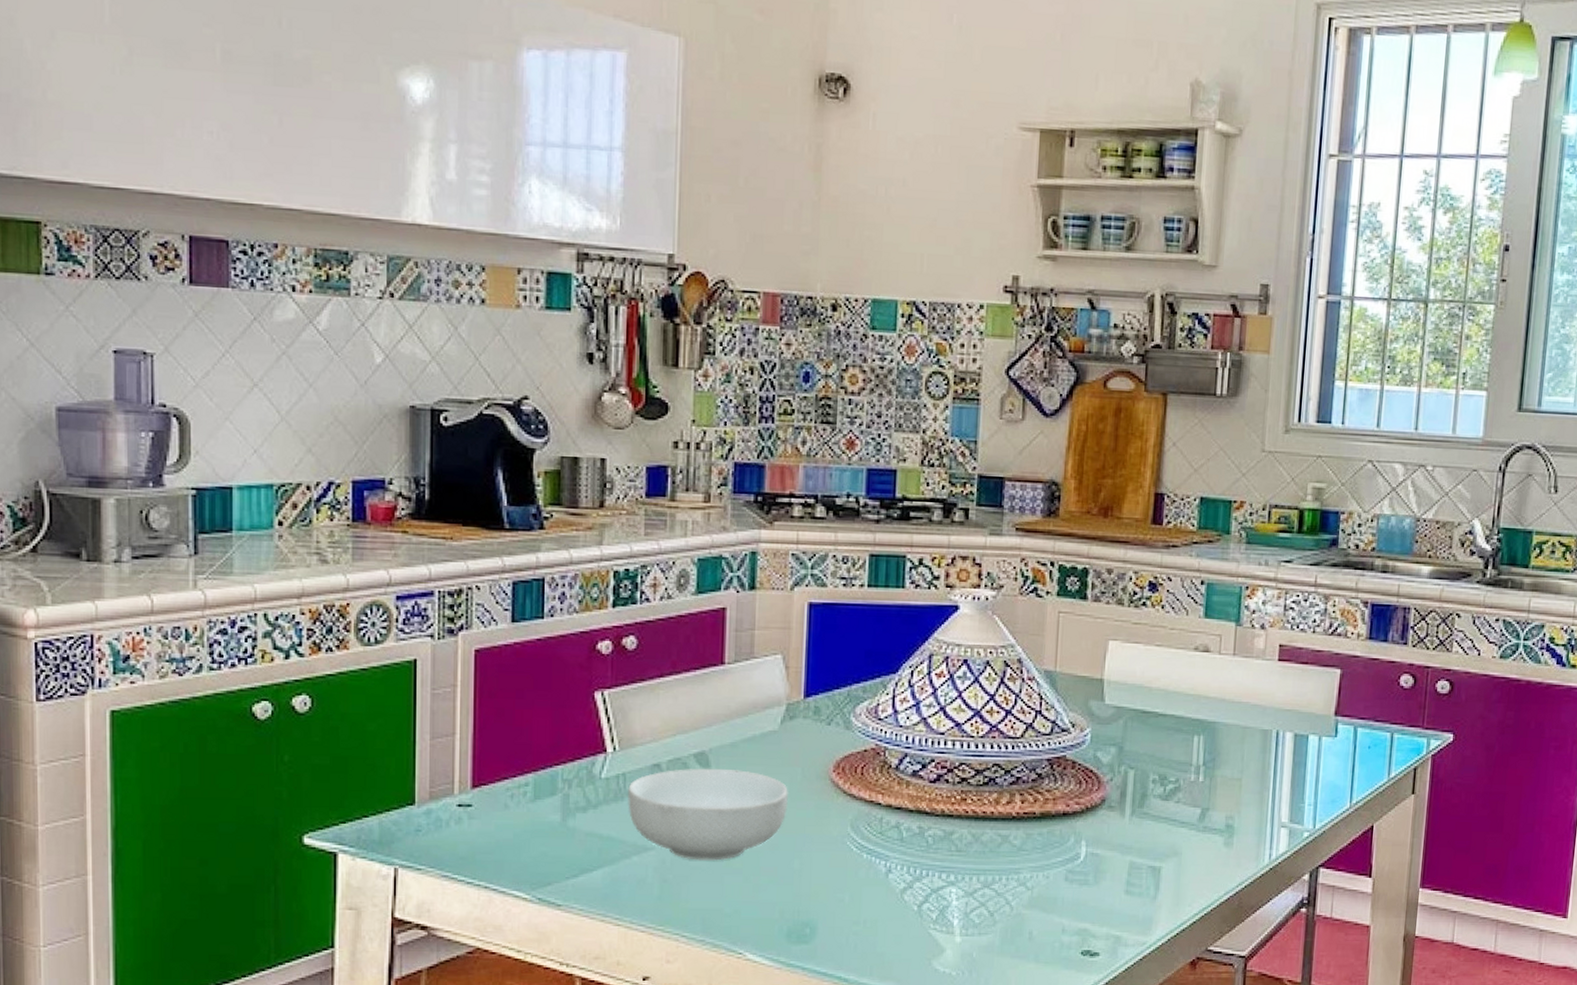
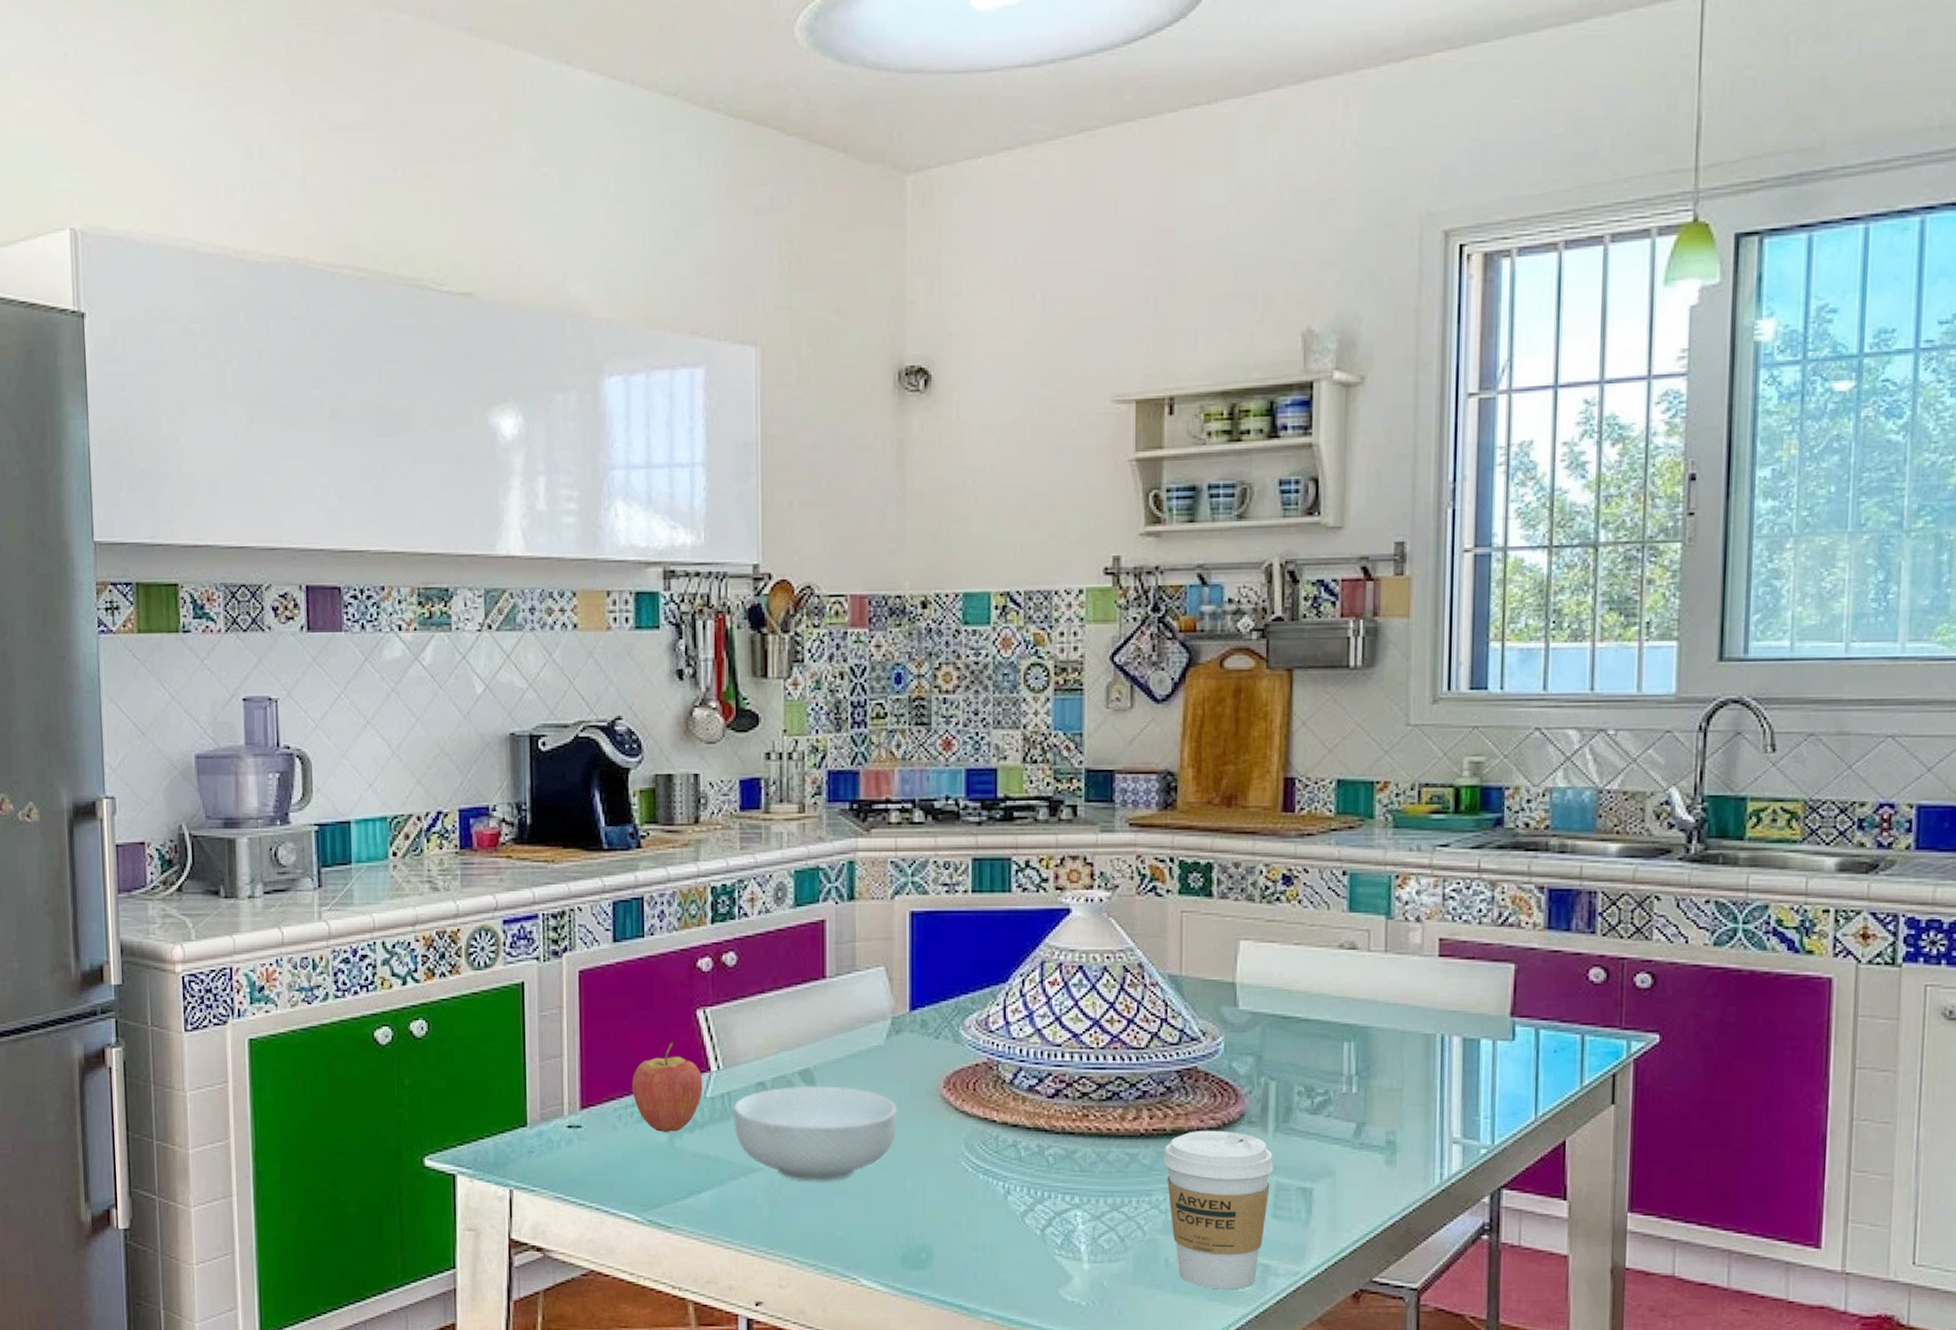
fruit: none [525,722,598,812] -> present [631,1041,703,1132]
coffee cup: none [1031,813,1129,959] -> present [1163,1130,1273,1290]

